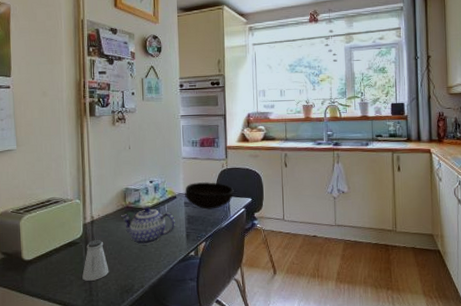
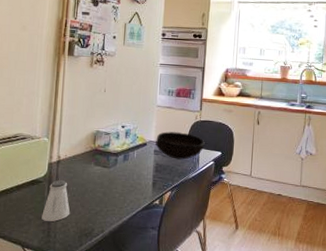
teapot: present [120,206,175,245] -> none [88,151,143,189]

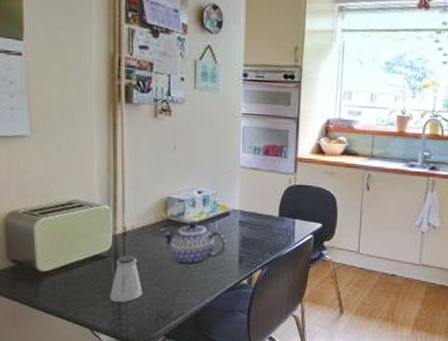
teapot: none [88,151,143,189] -> present [159,221,226,267]
bowl: present [156,131,205,160] -> none [240,198,301,232]

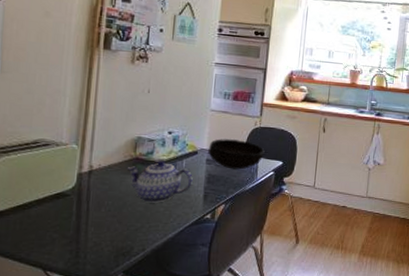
saltshaker: present [110,255,143,302] -> none [68,193,105,240]
bowl: none [240,198,301,232] -> present [208,139,265,170]

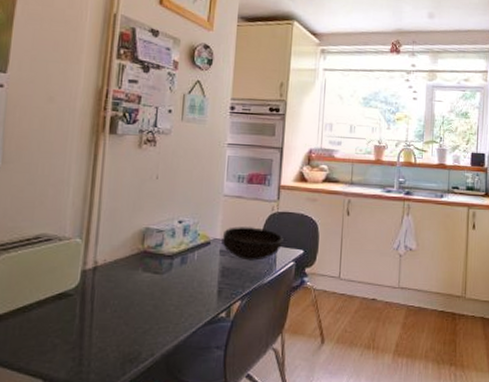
teapot: present [127,160,193,203] -> none [134,252,206,301]

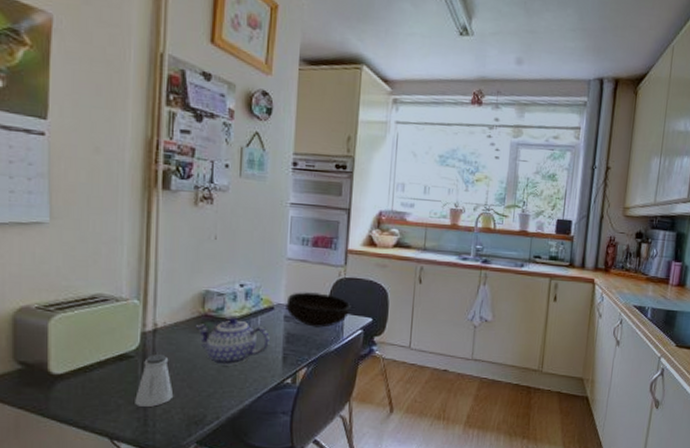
saltshaker: none [71,292,110,346] -> present [135,355,174,407]
teapot: none [134,252,206,301] -> present [195,317,270,366]

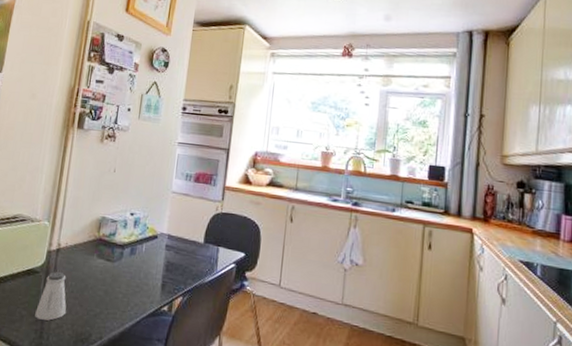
teapot: present [195,317,270,366] -> none [90,242,152,289]
bowl: present [286,292,351,328] -> none [168,223,226,259]

